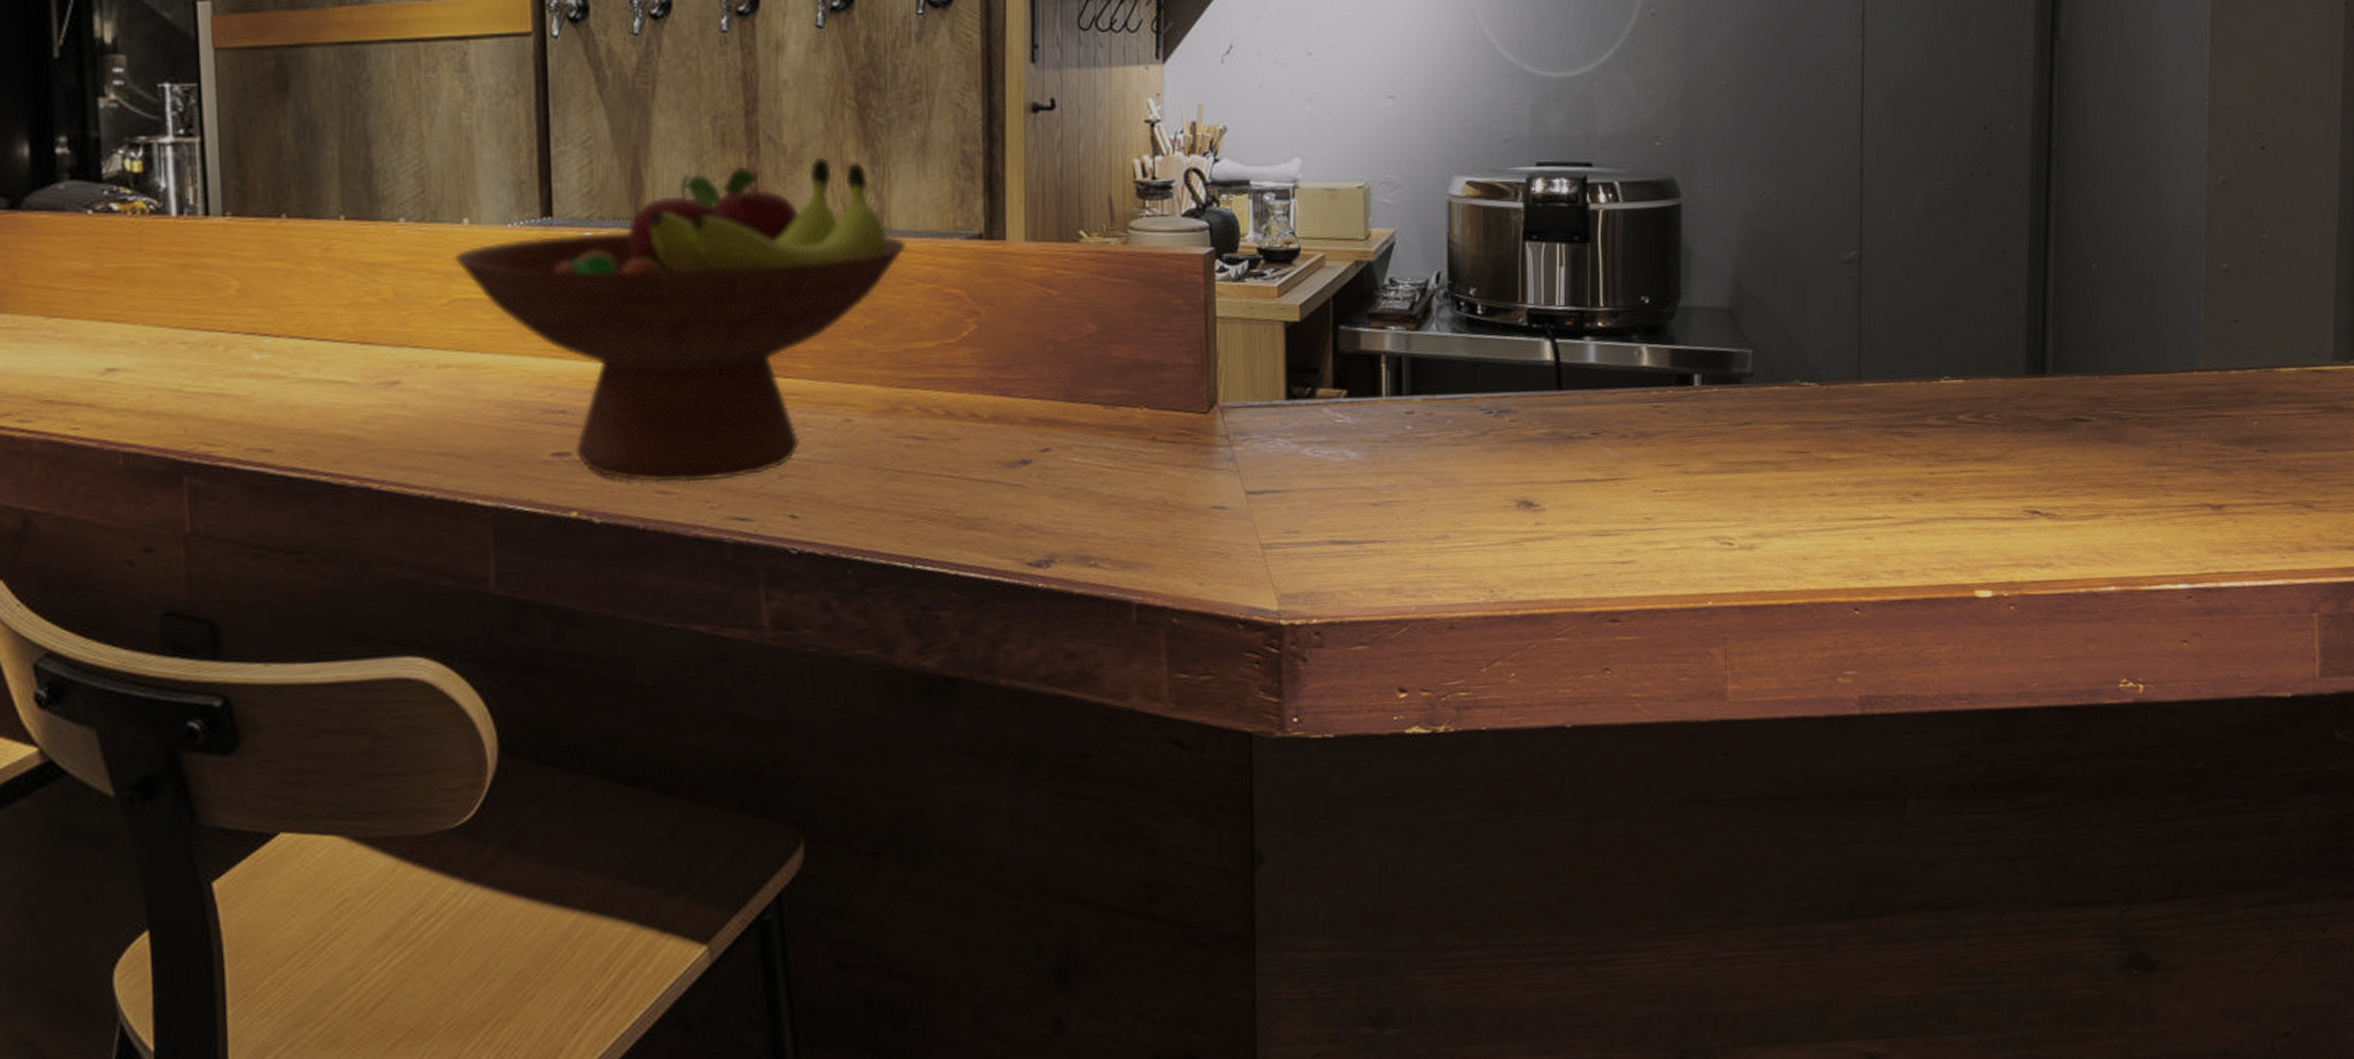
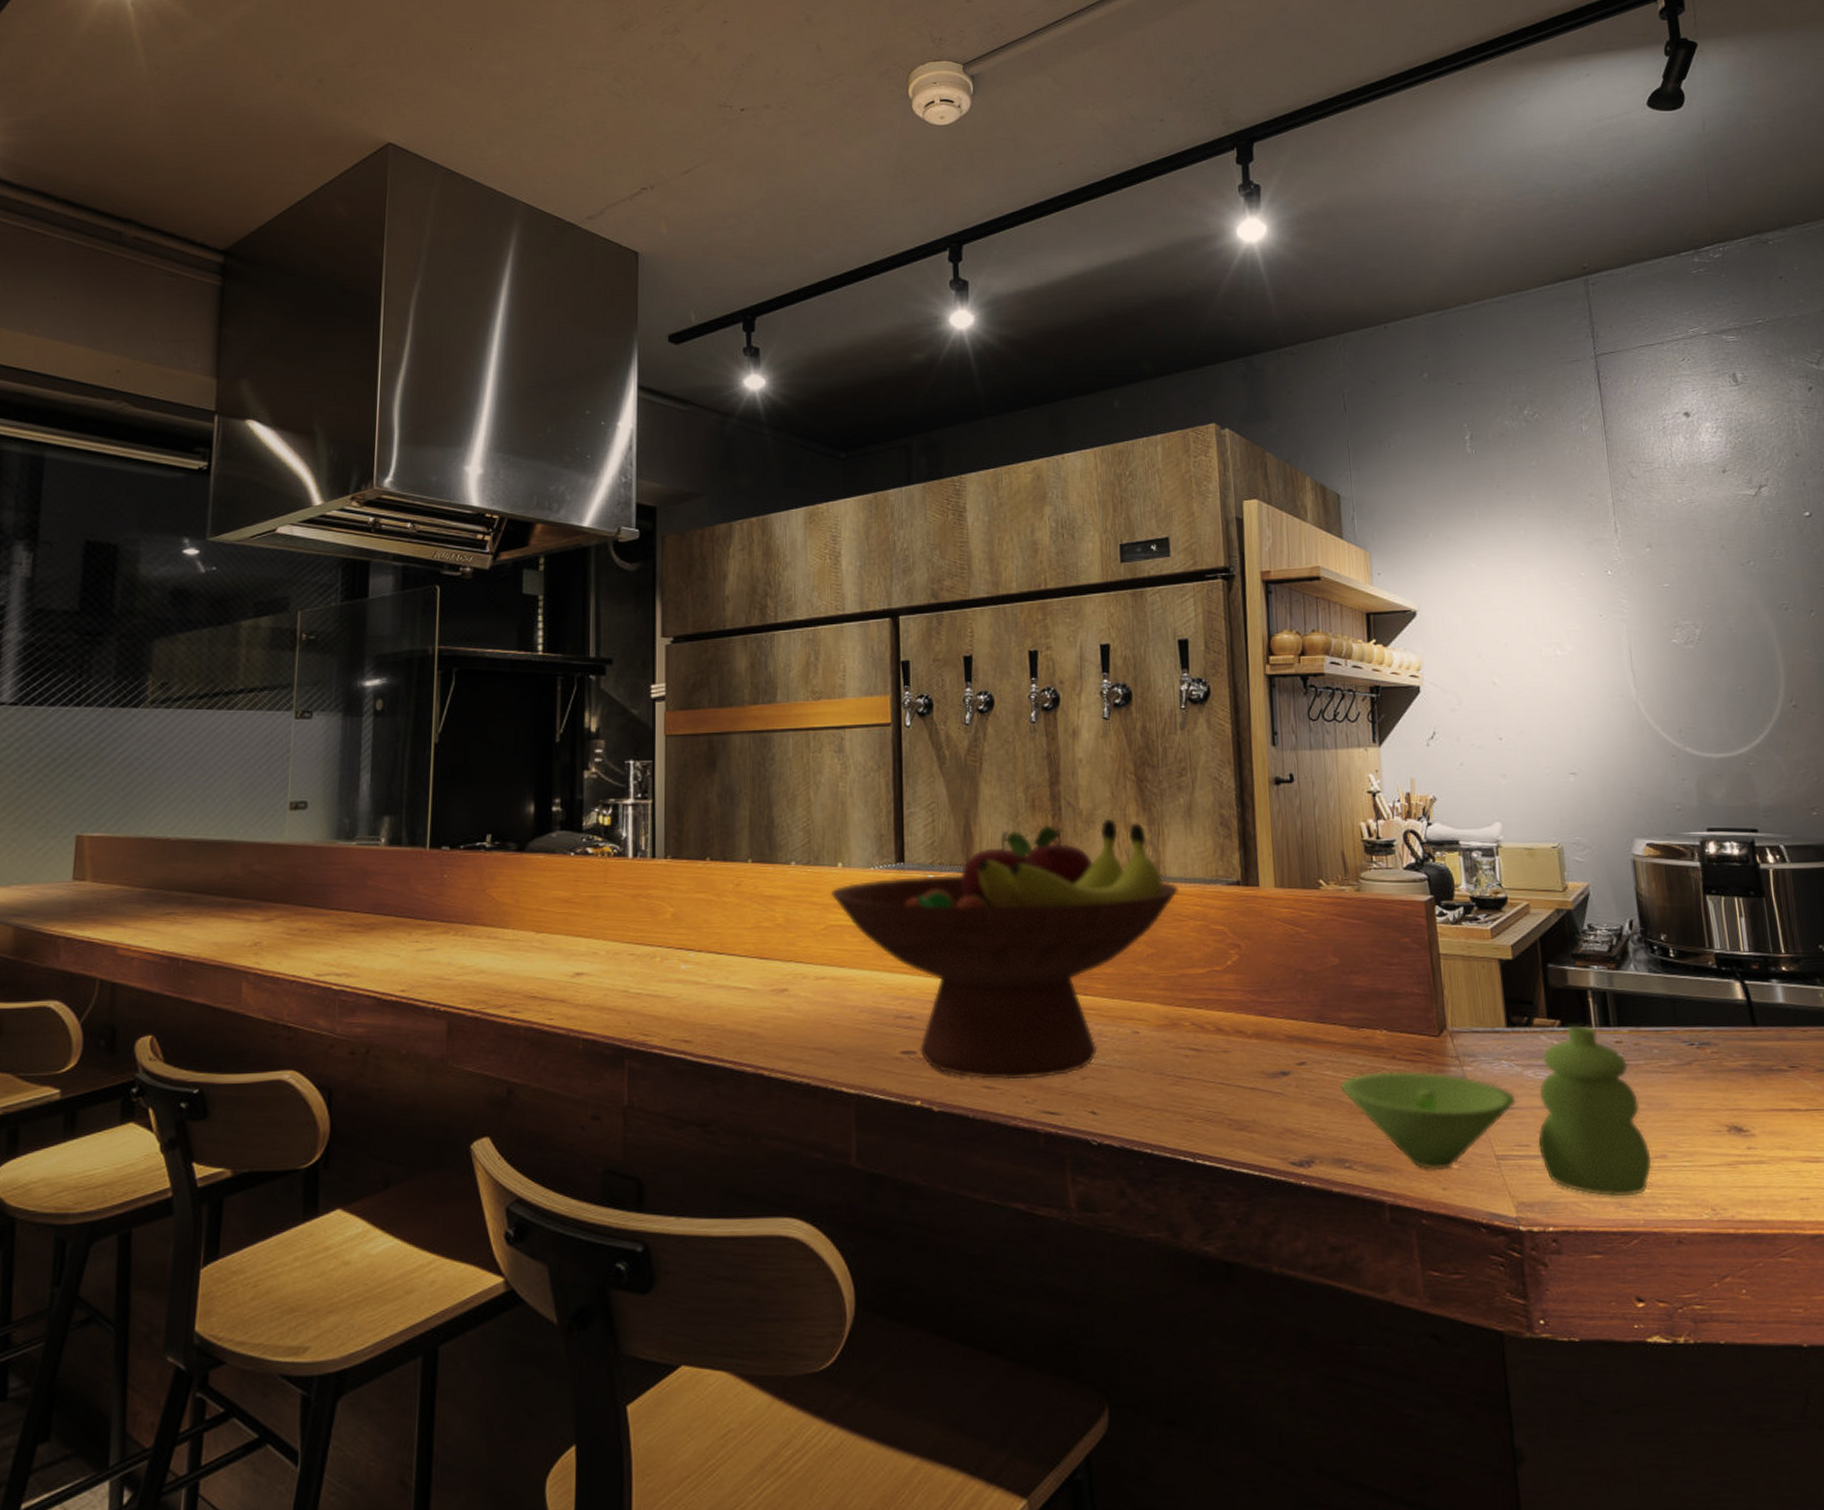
condiment set: none [1090,395,1432,584] -> present [1340,1025,1653,1197]

